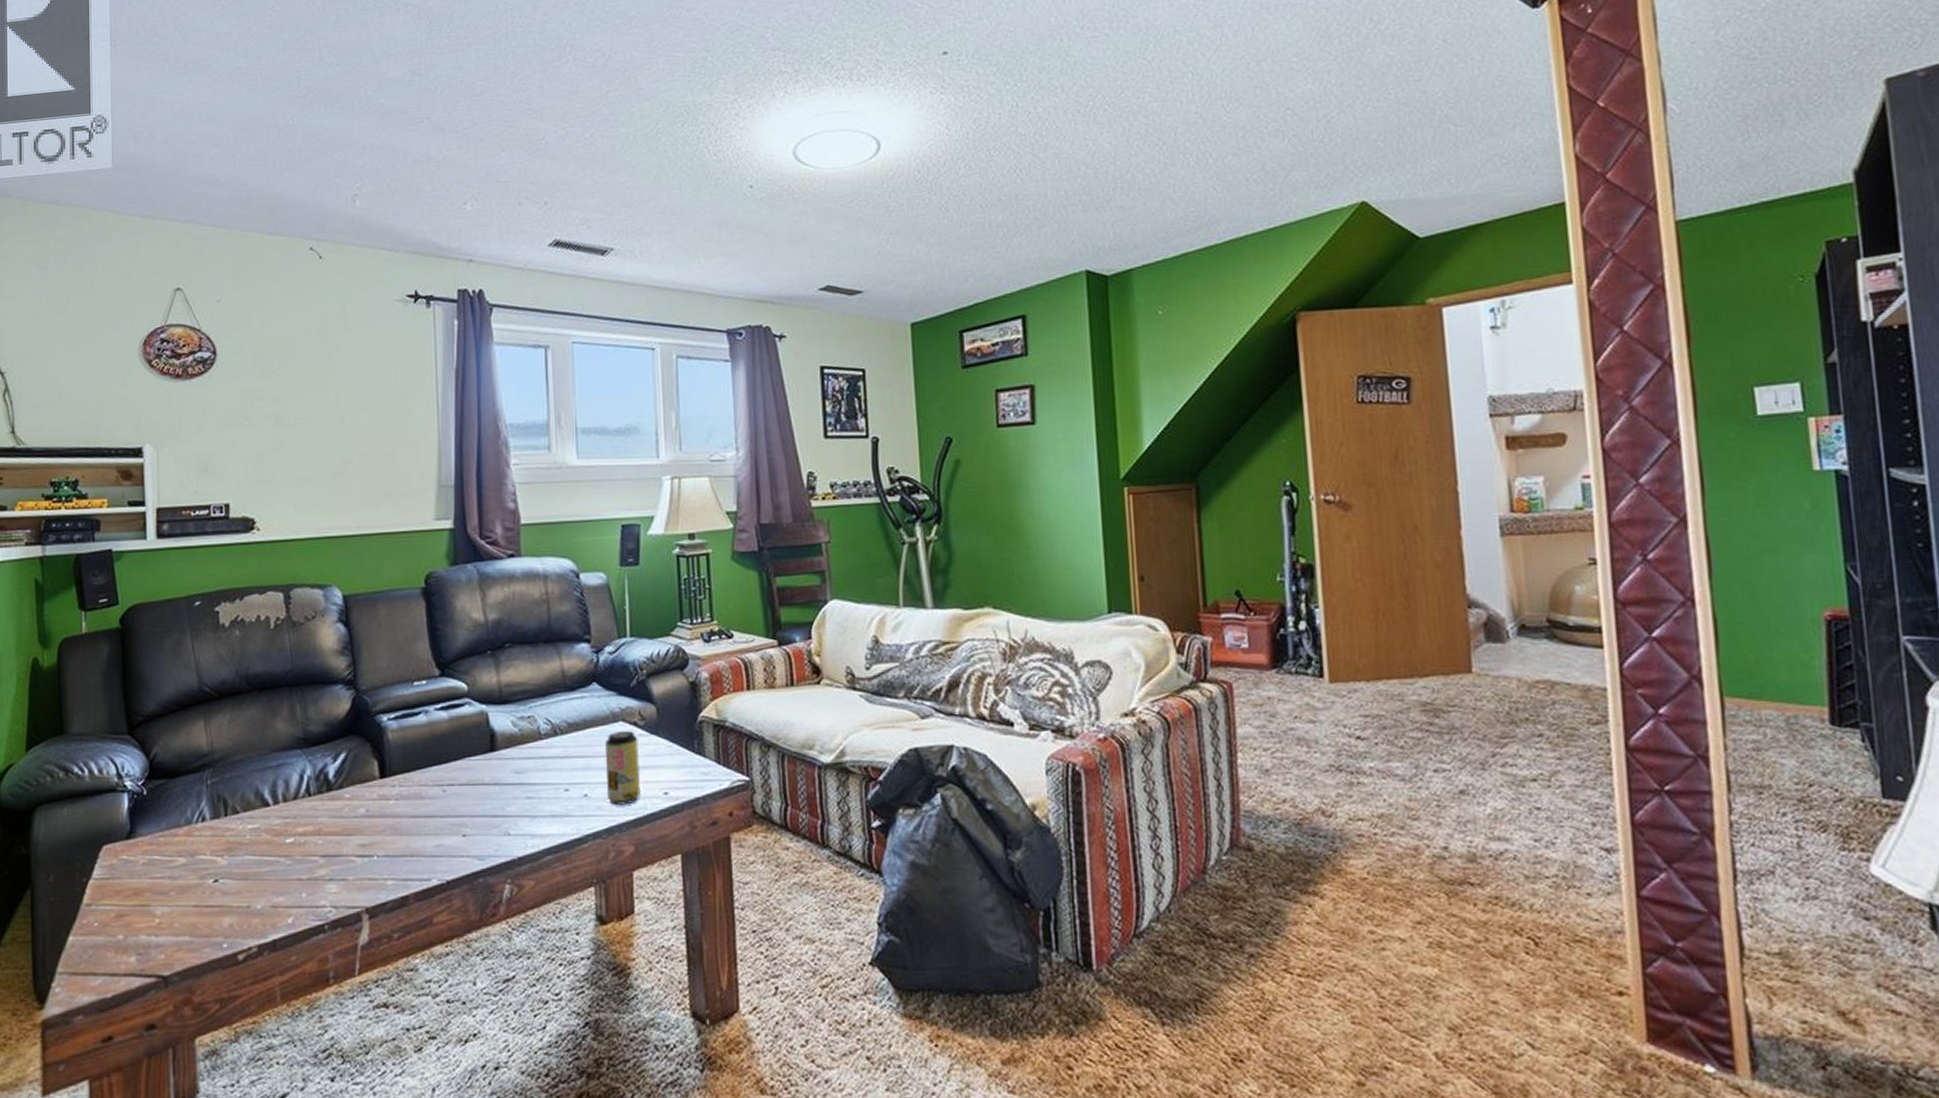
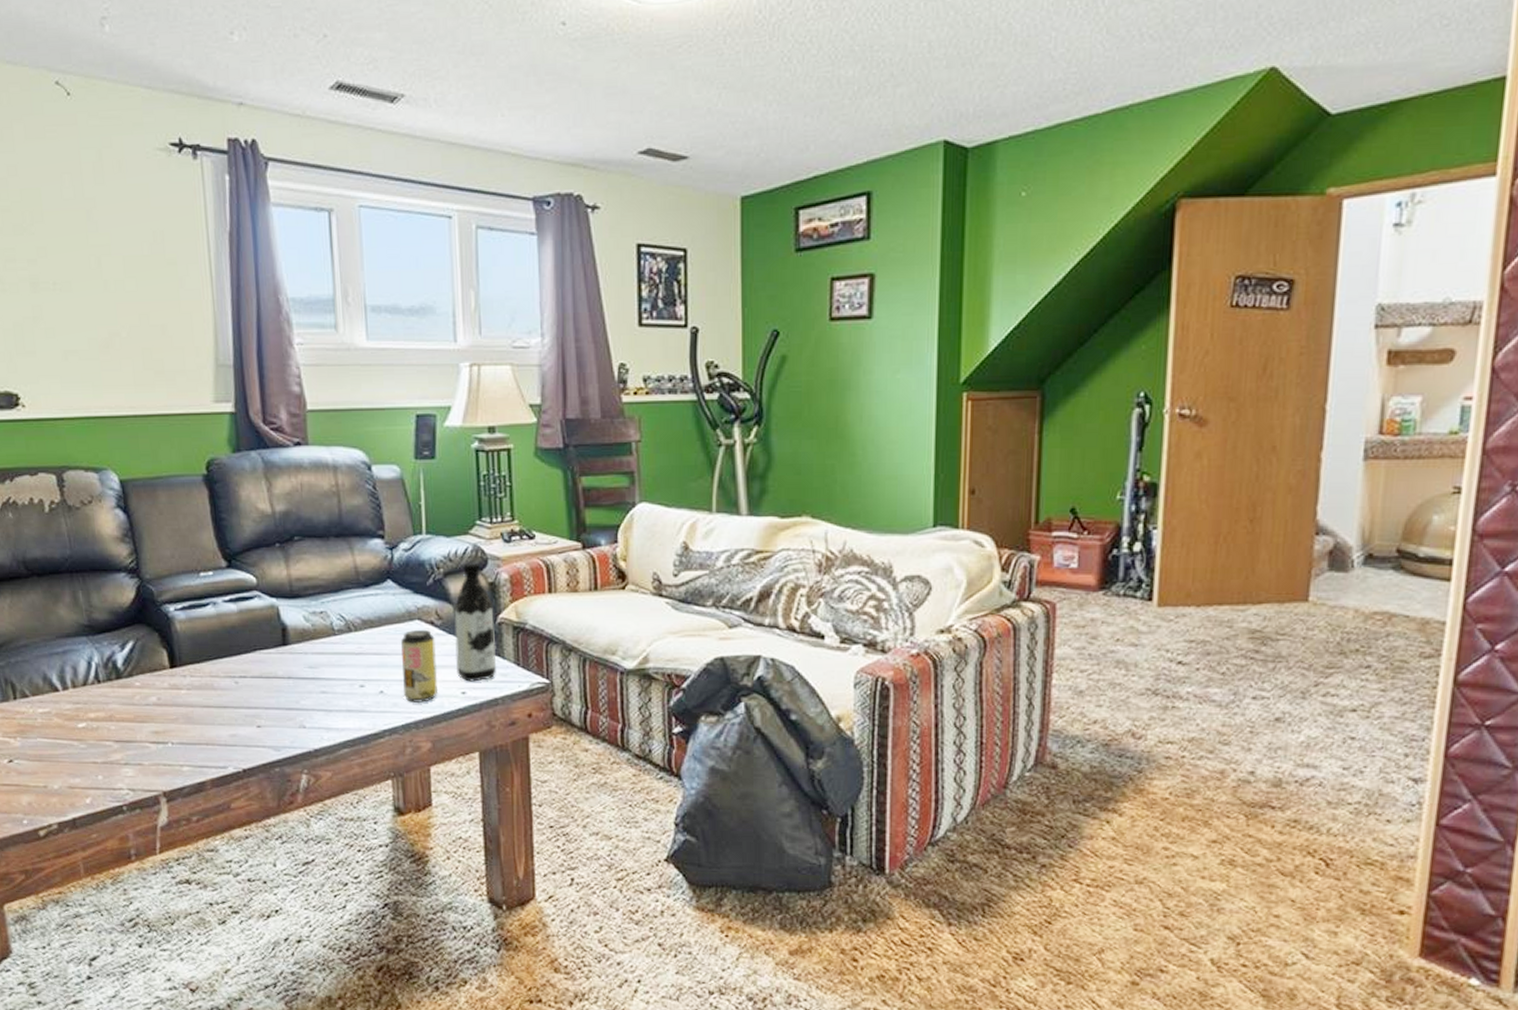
water bottle: none [656,662,698,782] -> present [454,562,496,682]

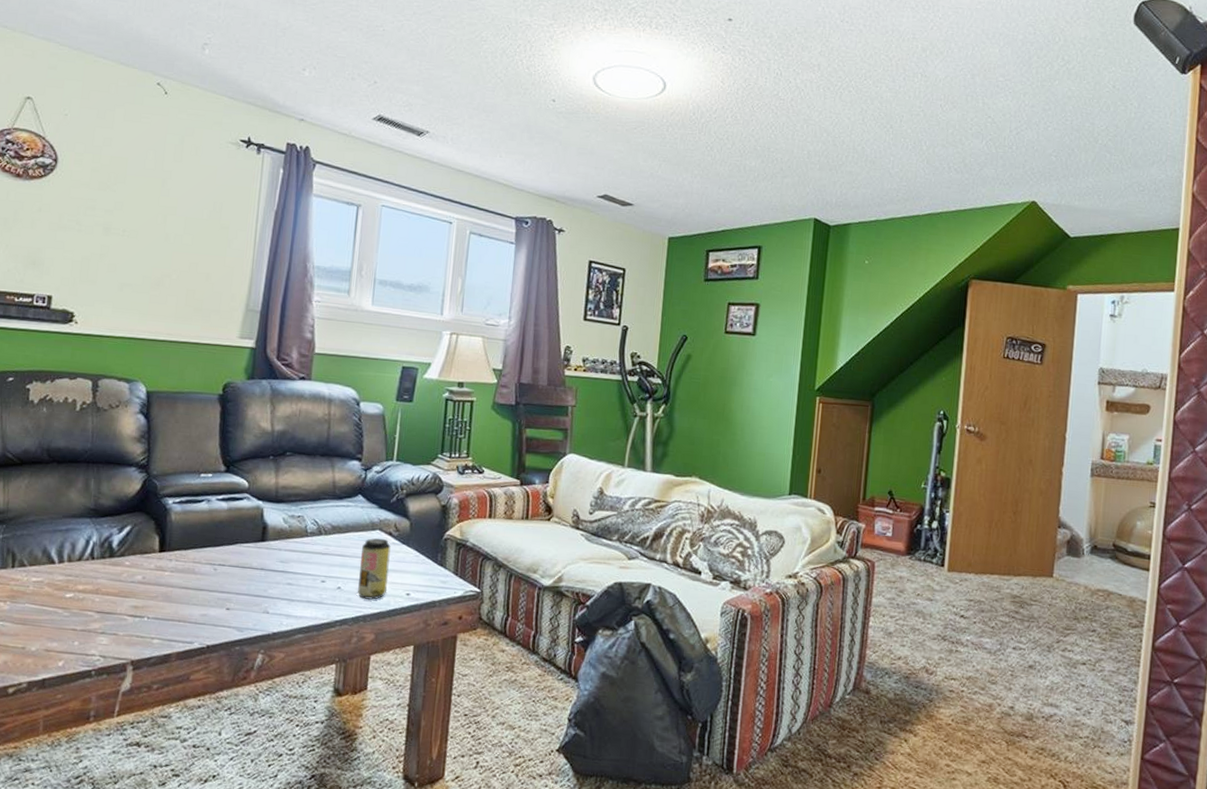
water bottle: present [454,562,496,682] -> none [405,487,443,586]

